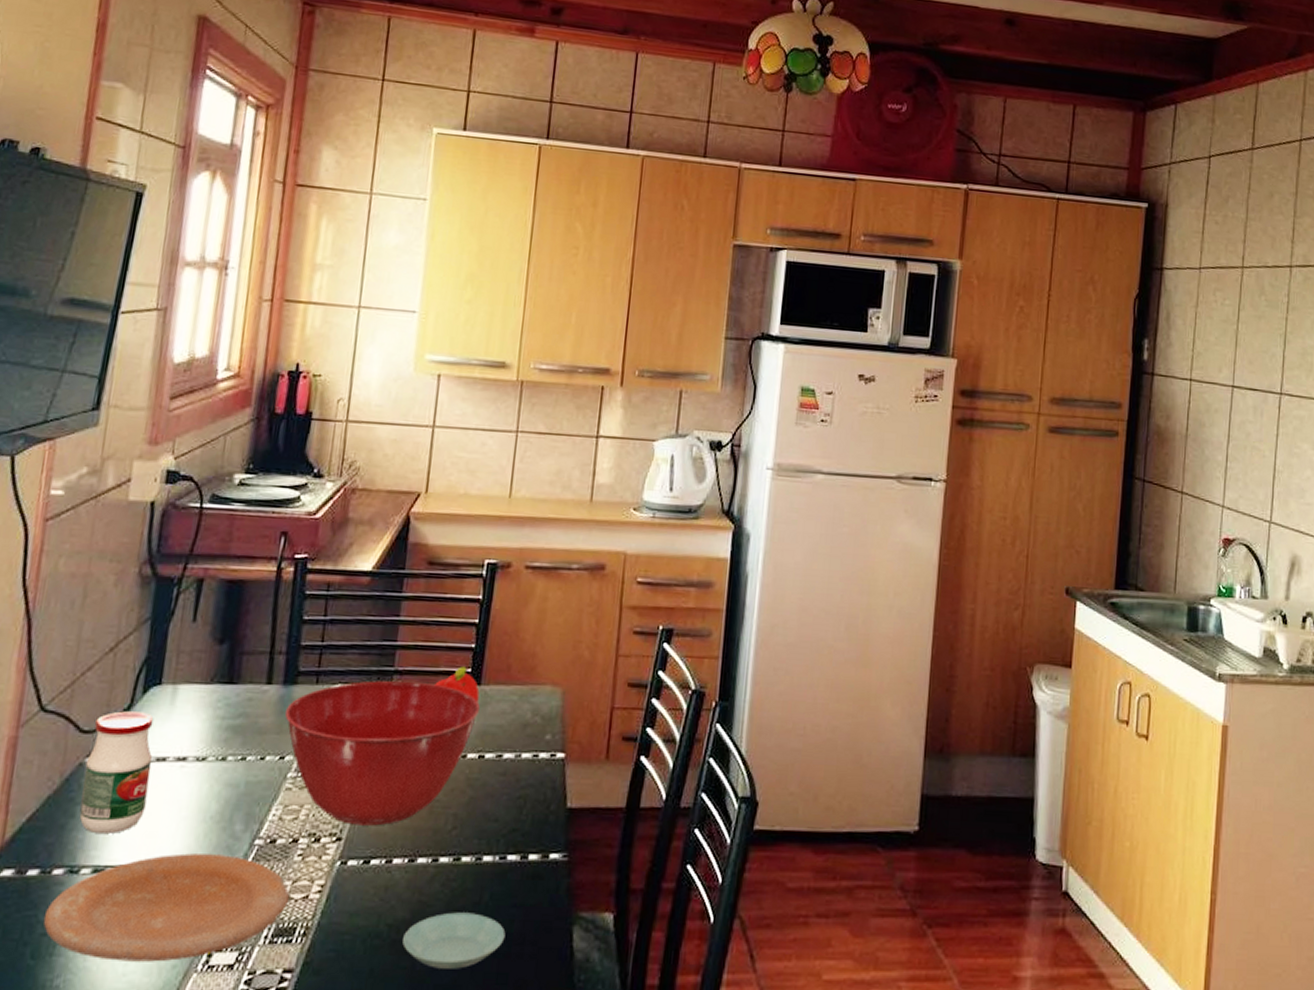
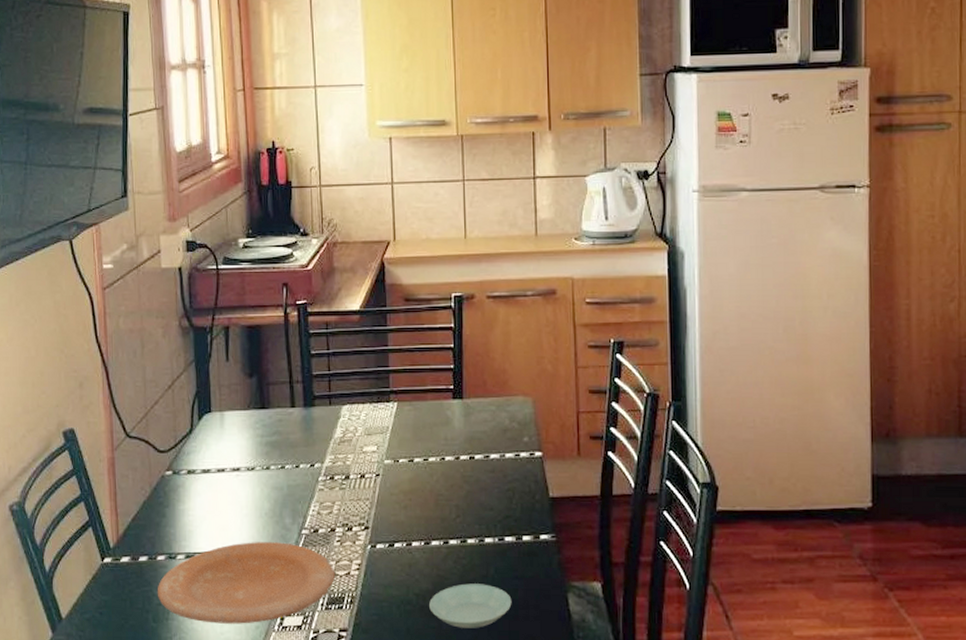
jar: present [79,711,154,835] -> none [166,434,216,529]
mixing bowl: present [285,680,480,826] -> none [309,399,465,517]
fruit: present [435,666,480,702] -> none [425,384,463,413]

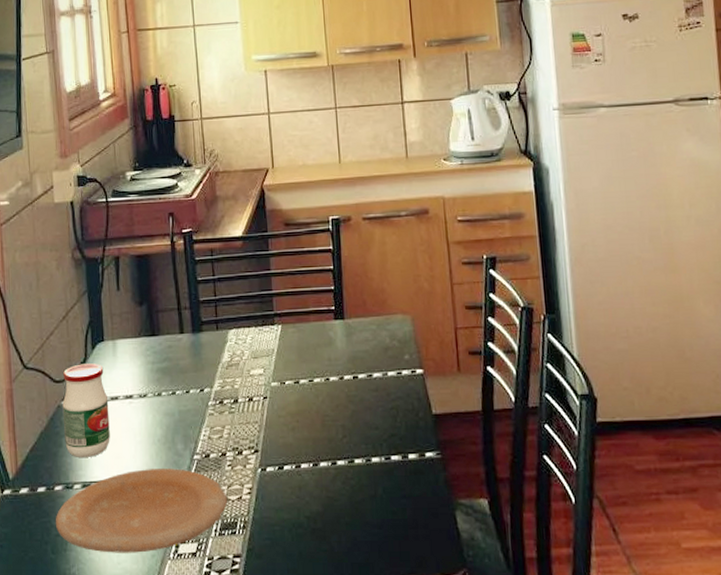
jar: none [166,434,216,529] -> present [62,363,110,458]
saucer: present [429,583,512,628] -> none [320,504,401,550]

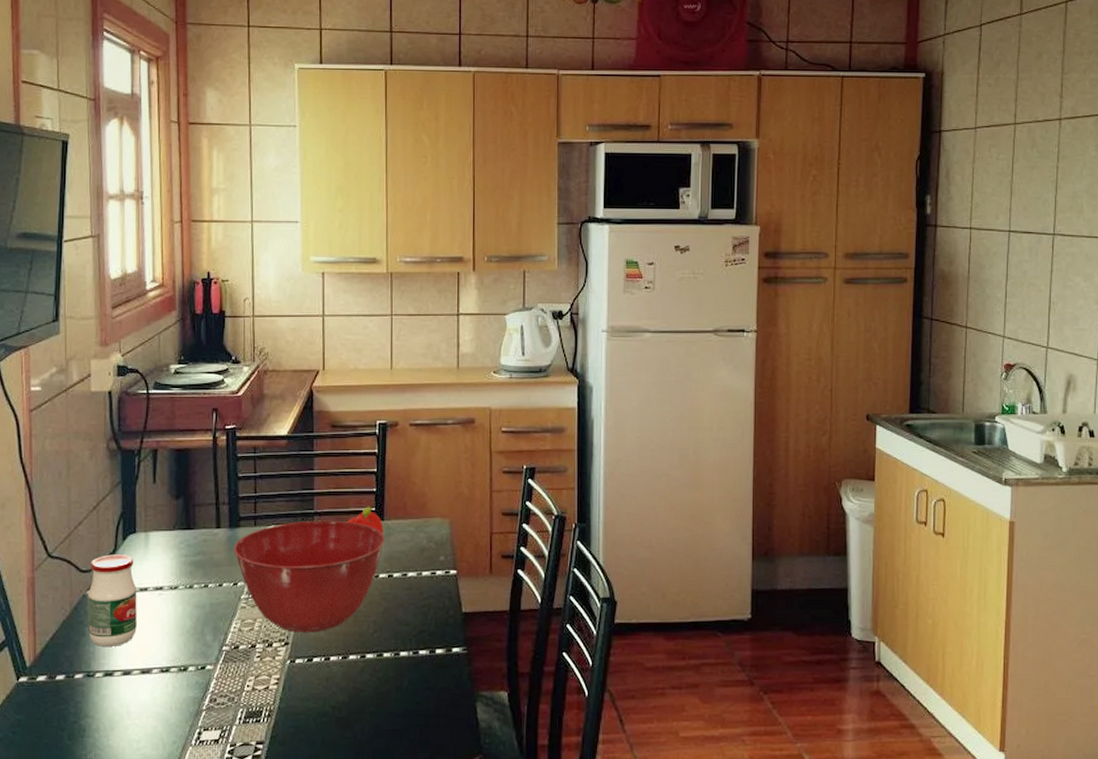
plate: present [55,468,228,553] -> none [73,659,255,740]
mixing bowl: none [198,321,347,439] -> present [234,520,385,633]
fruit: none [308,305,345,334] -> present [347,506,384,534]

